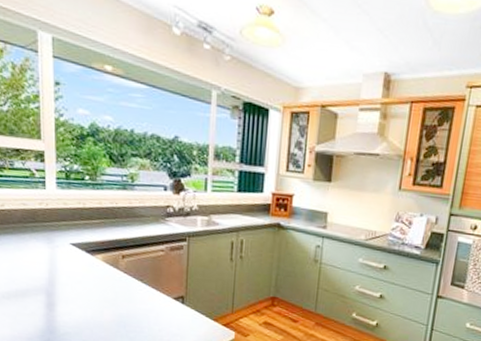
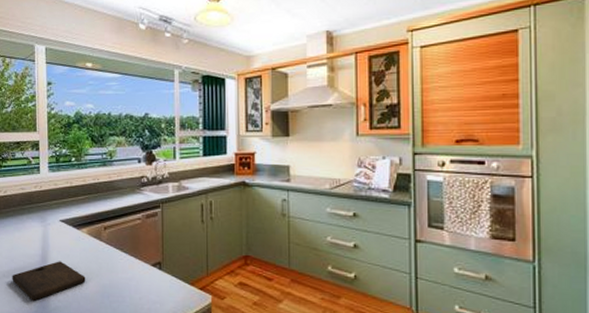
cutting board: none [13,286,100,325] -> present [12,261,86,301]

